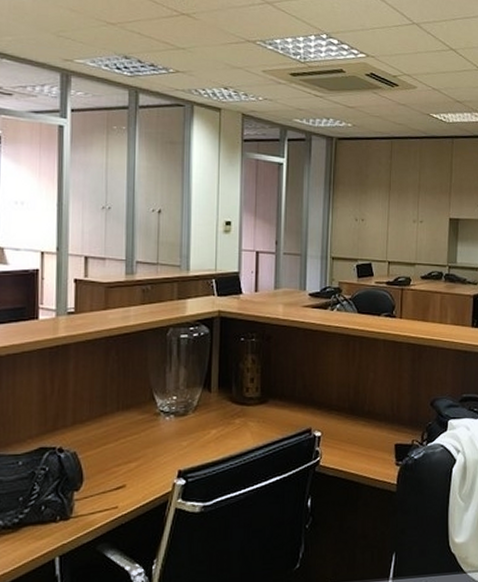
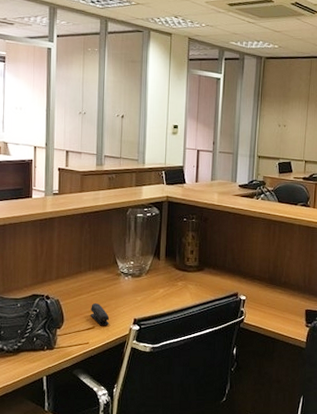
stapler: none [120,454,146,483] -> present [90,303,110,326]

